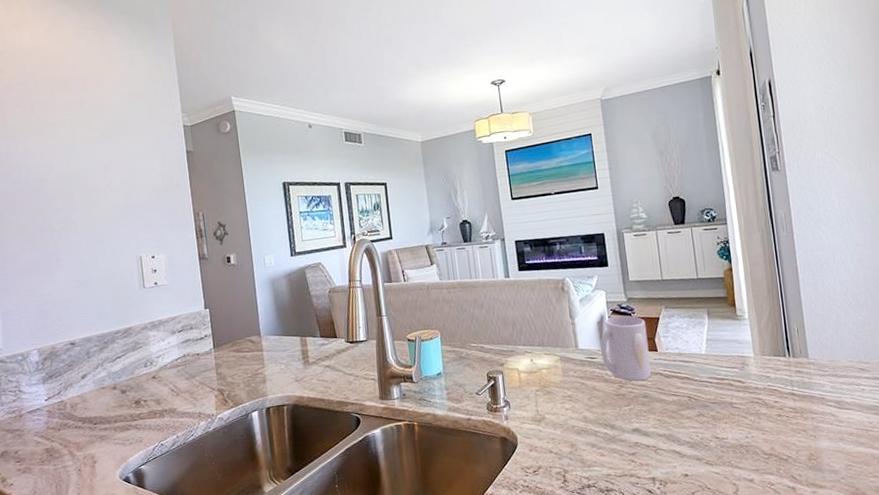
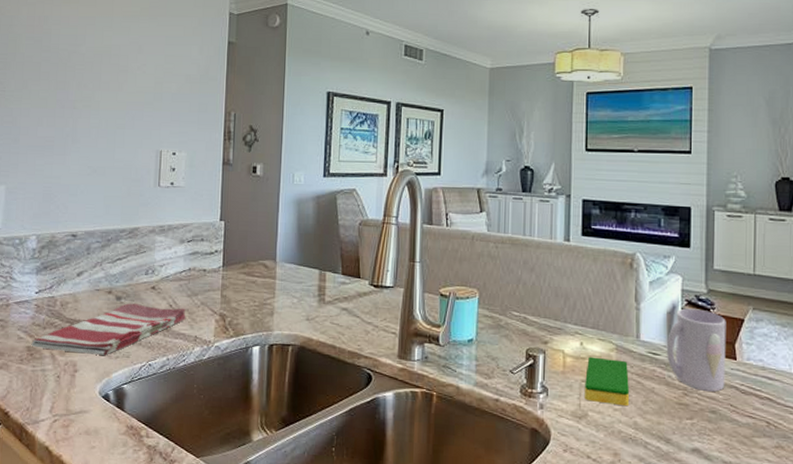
dish towel: none [49,390,188,449] -> present [31,303,186,355]
dish sponge: none [538,368,577,406] -> present [585,356,629,407]

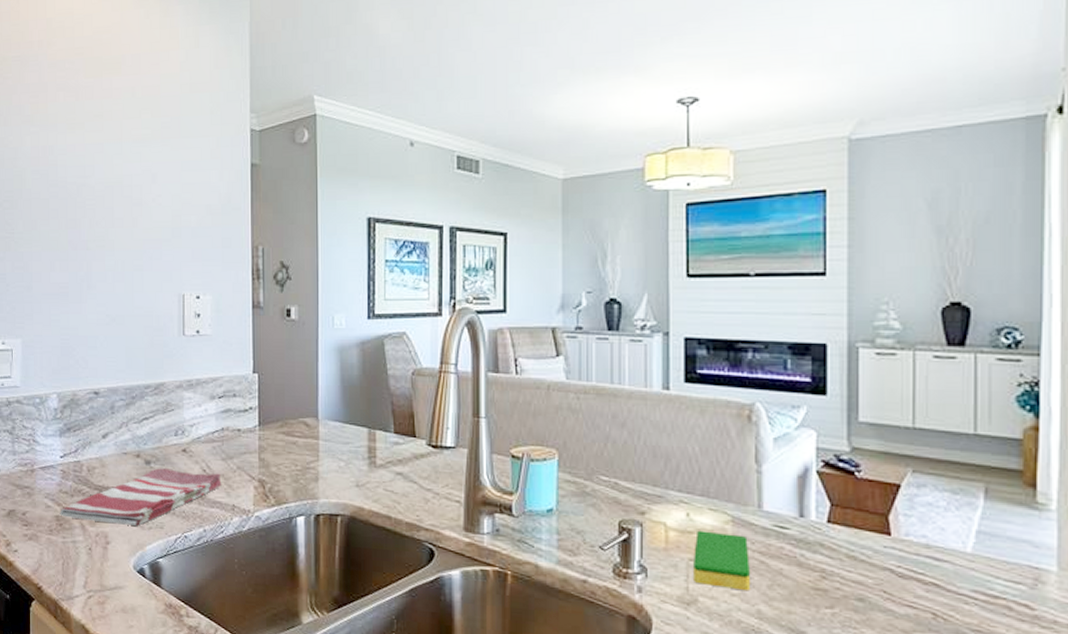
mug: present [666,308,726,392] -> none [797,471,877,575]

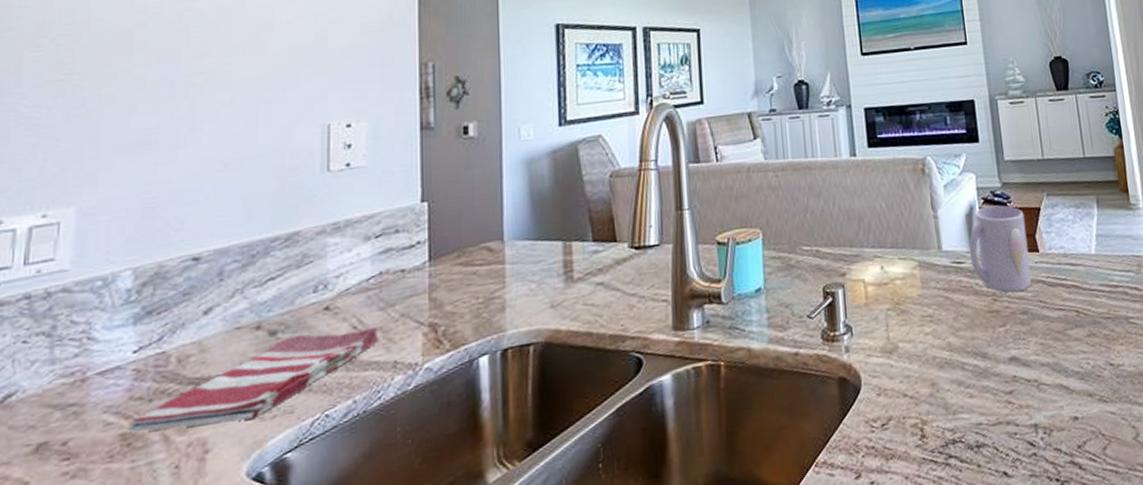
dish sponge: present [694,530,750,591] -> none [890,277,939,331]
mug: none [797,471,877,575] -> present [969,205,1032,293]

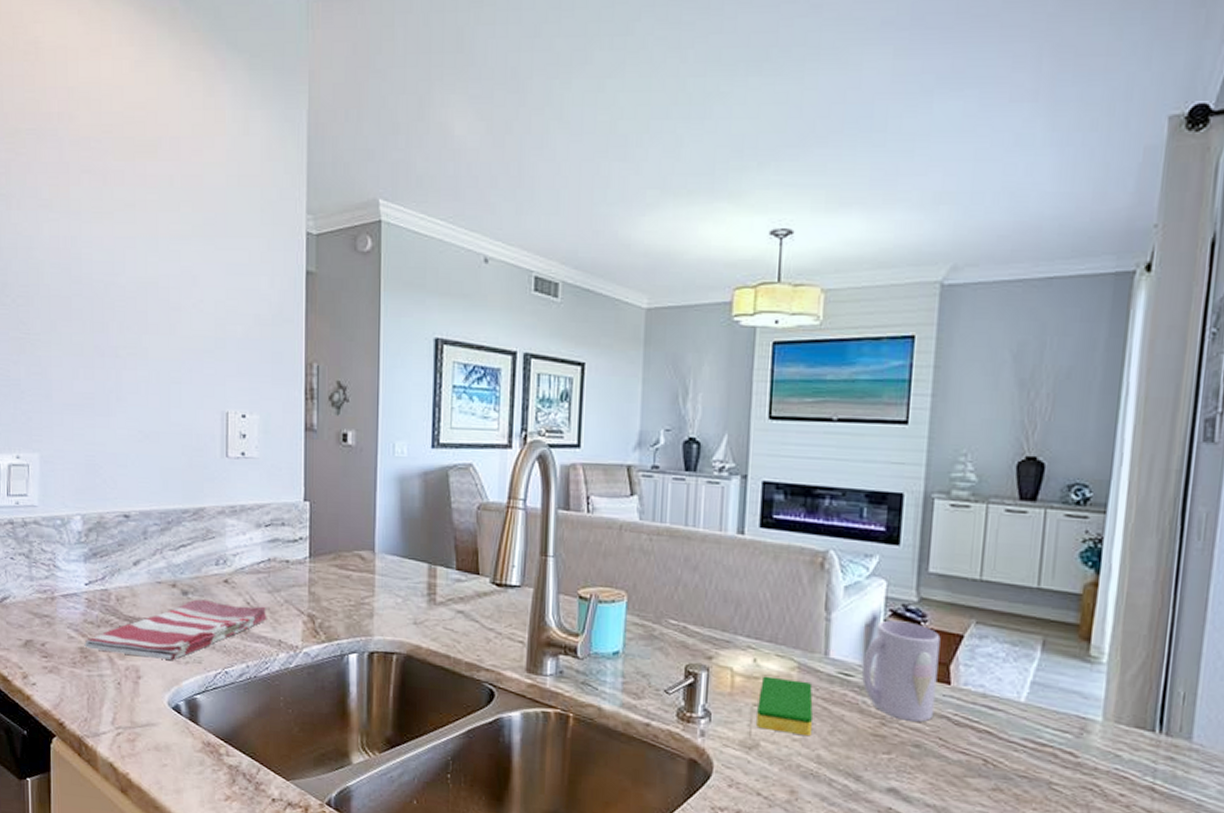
dish sponge: none [890,277,939,331] -> present [756,676,813,737]

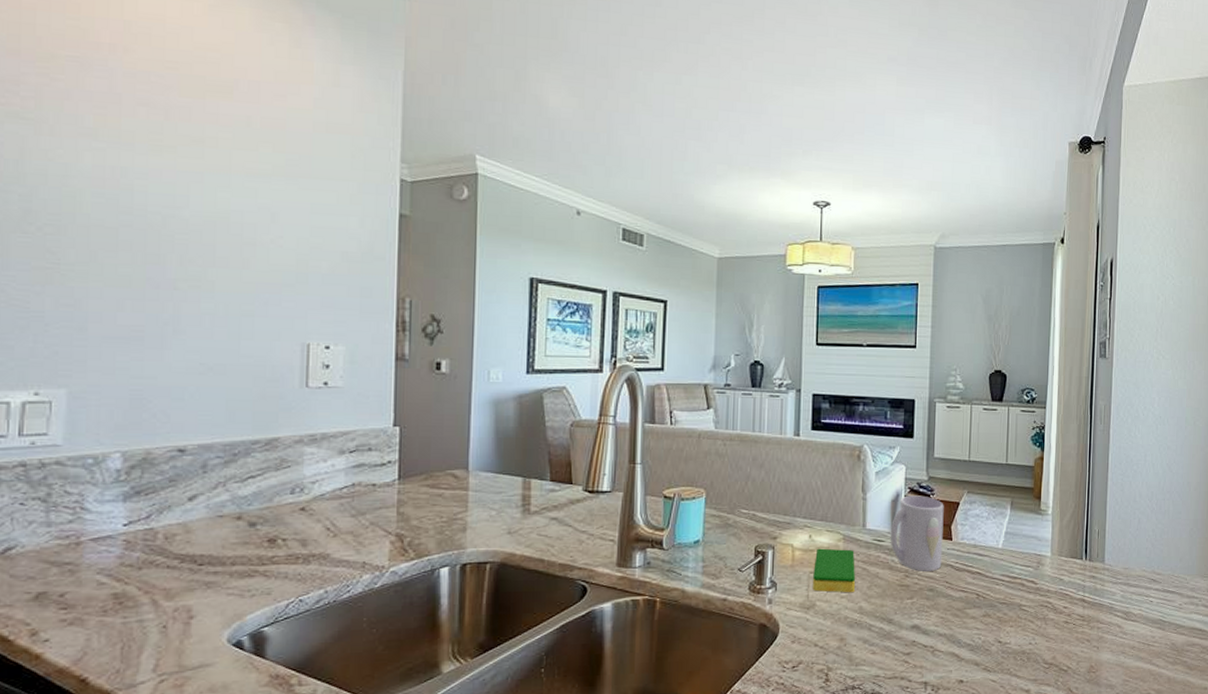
dish towel: present [84,599,267,660] -> none [119,530,350,595]

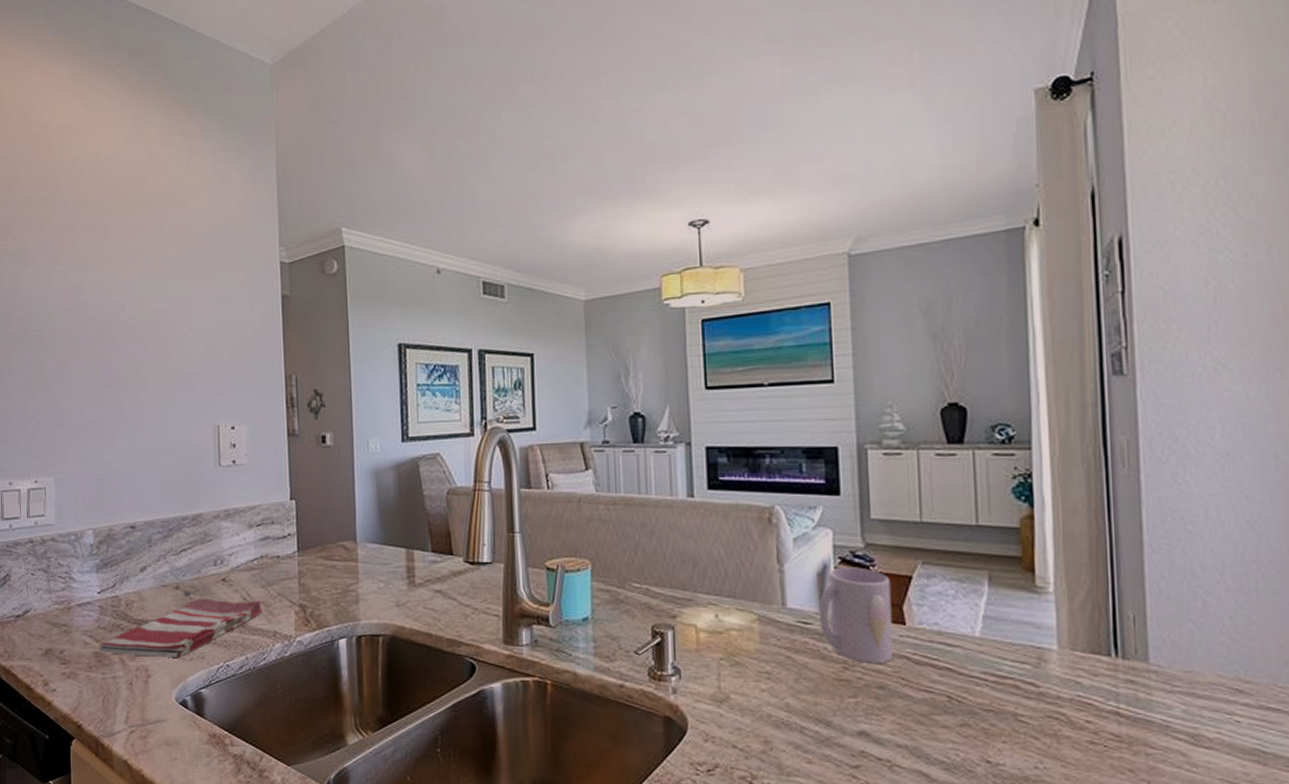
dish towel: none [119,530,350,595] -> present [98,599,263,657]
dish sponge: present [813,548,855,593] -> none [724,630,778,686]

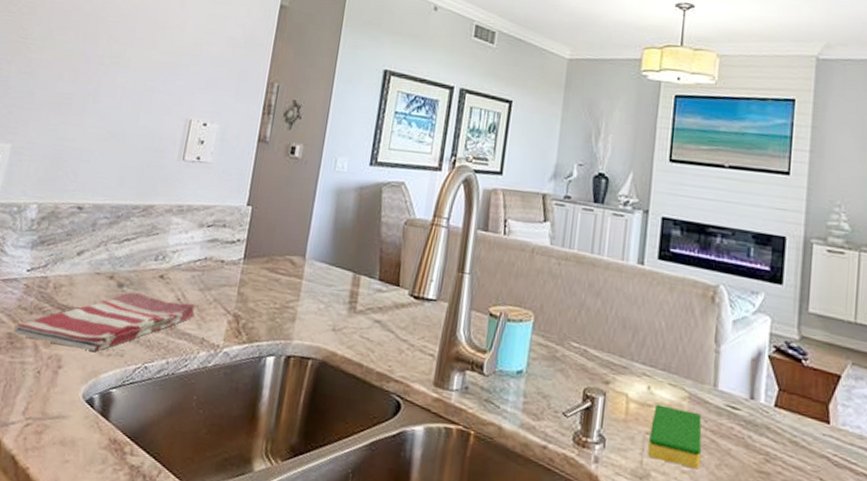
dish sponge: none [724,630,778,686] -> present [648,404,702,469]
mug: present [818,567,894,664] -> none [747,356,820,461]

